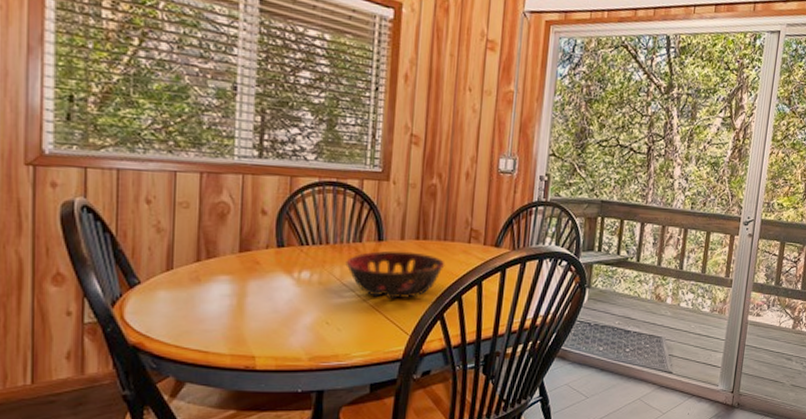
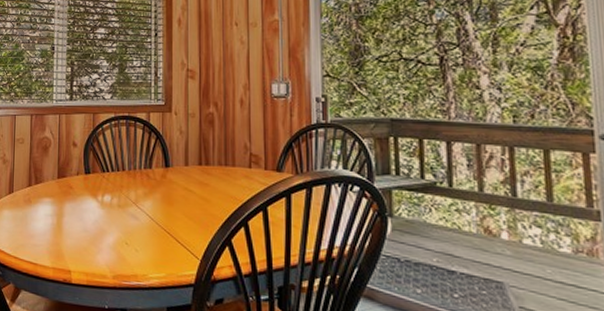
decorative bowl: present [345,250,445,299] -> none [139,176,228,223]

